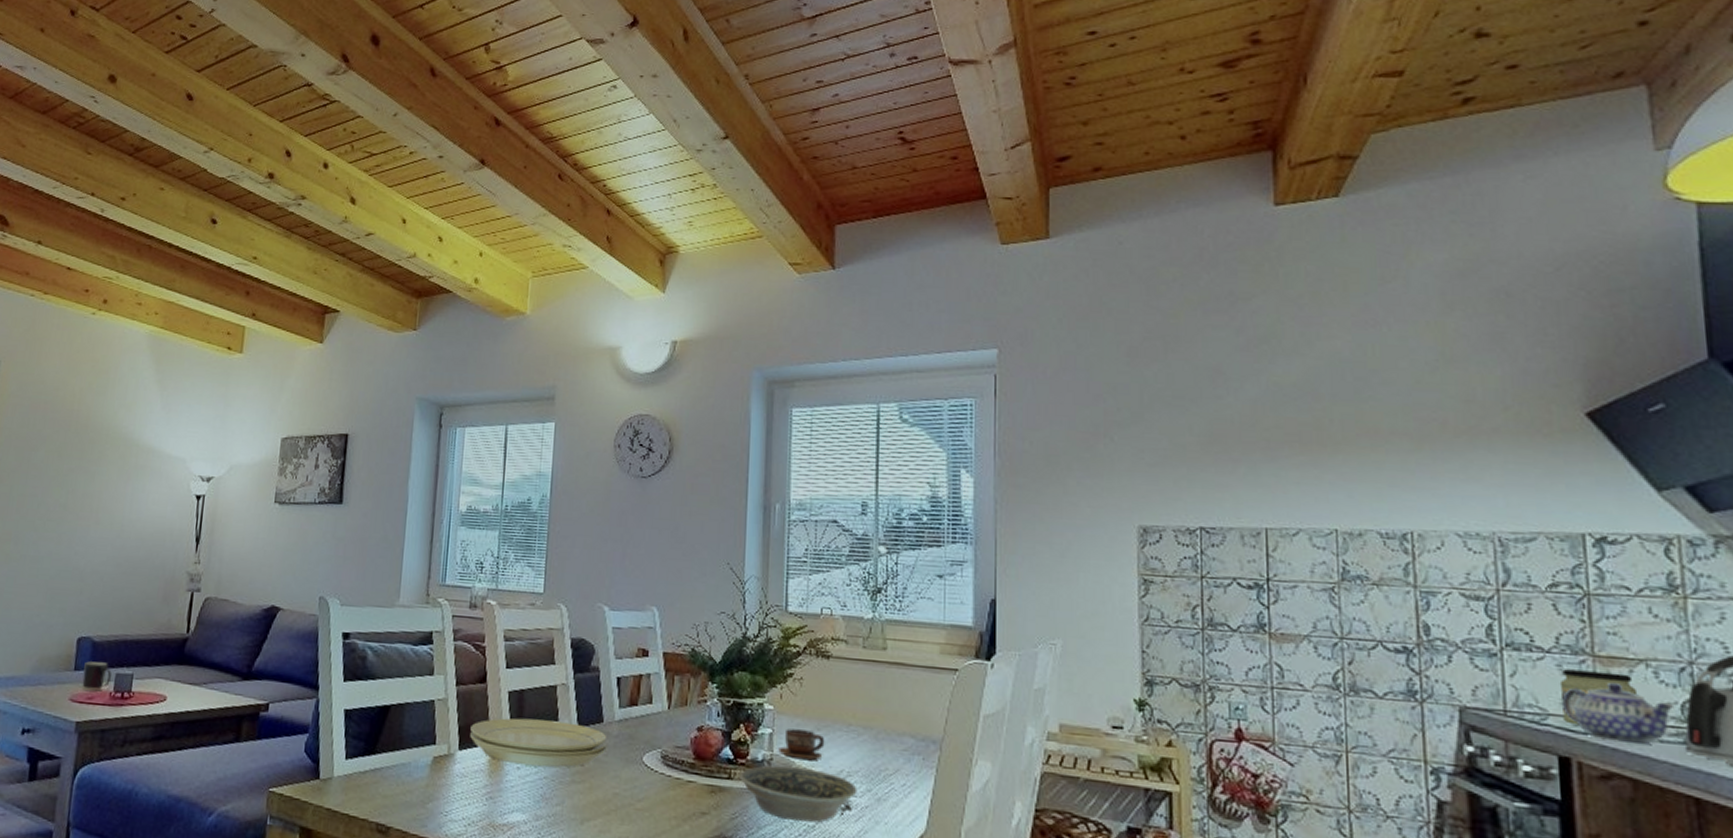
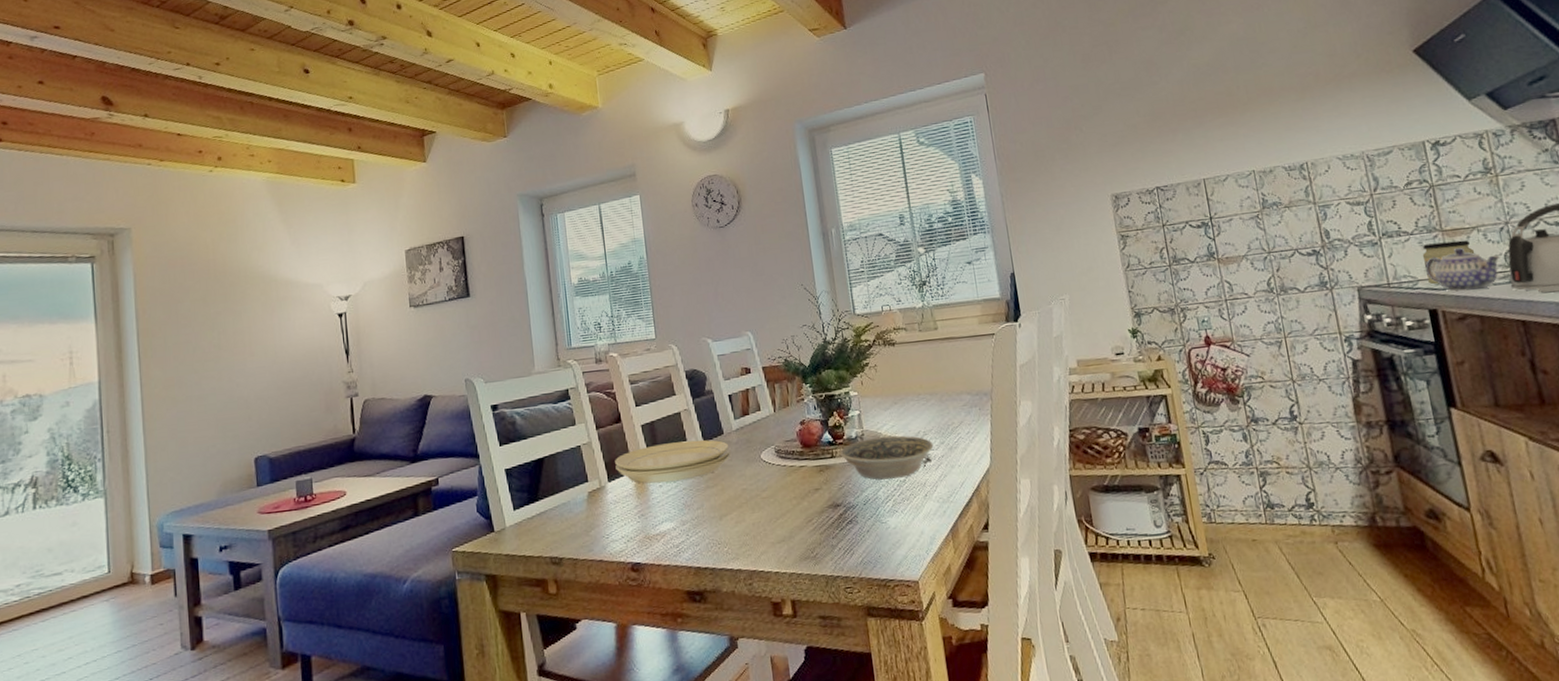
mug: present [82,661,112,691] -> none [265,474,292,502]
cup: present [778,728,825,761] -> none [867,405,903,430]

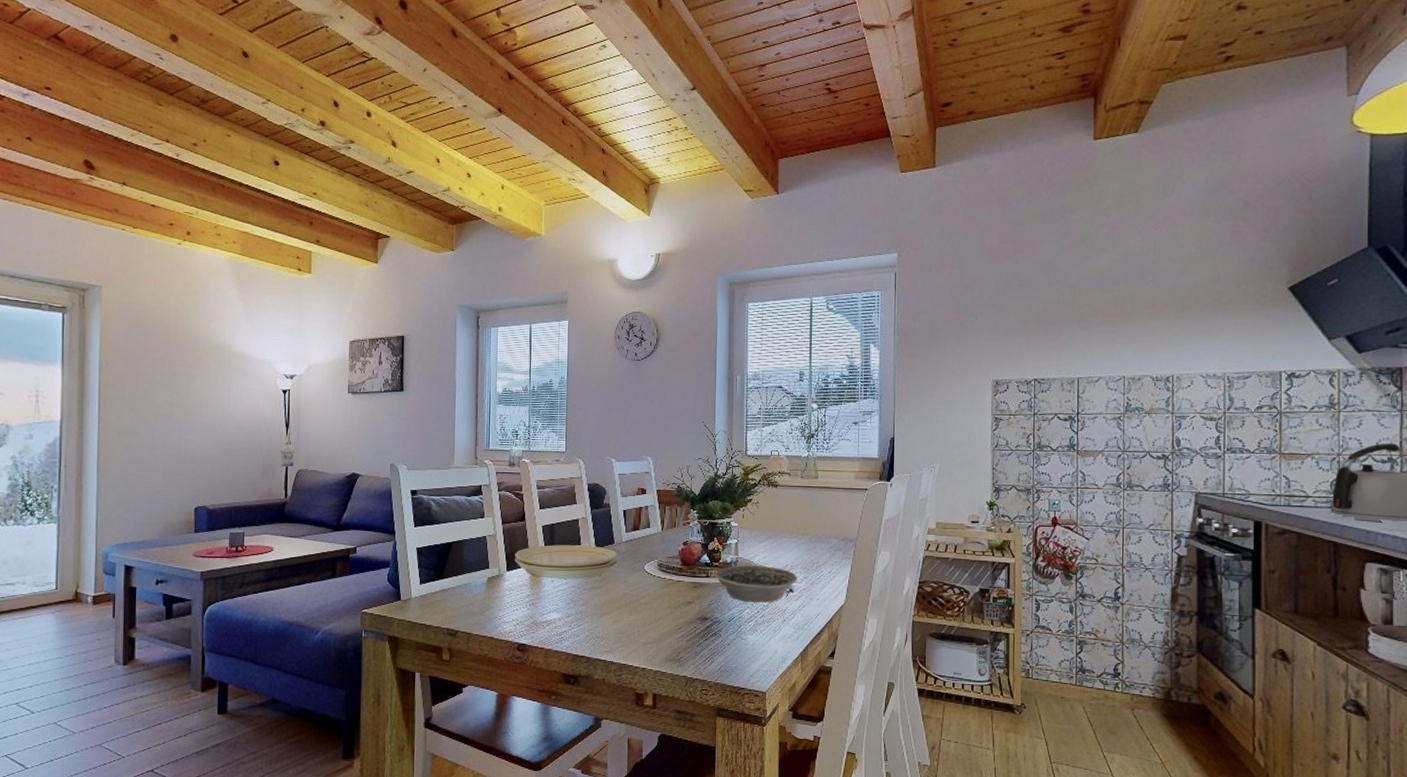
jar: present [1422,240,1475,285] -> none [1258,463,1306,500]
teapot: present [1425,247,1501,292] -> none [1259,470,1327,510]

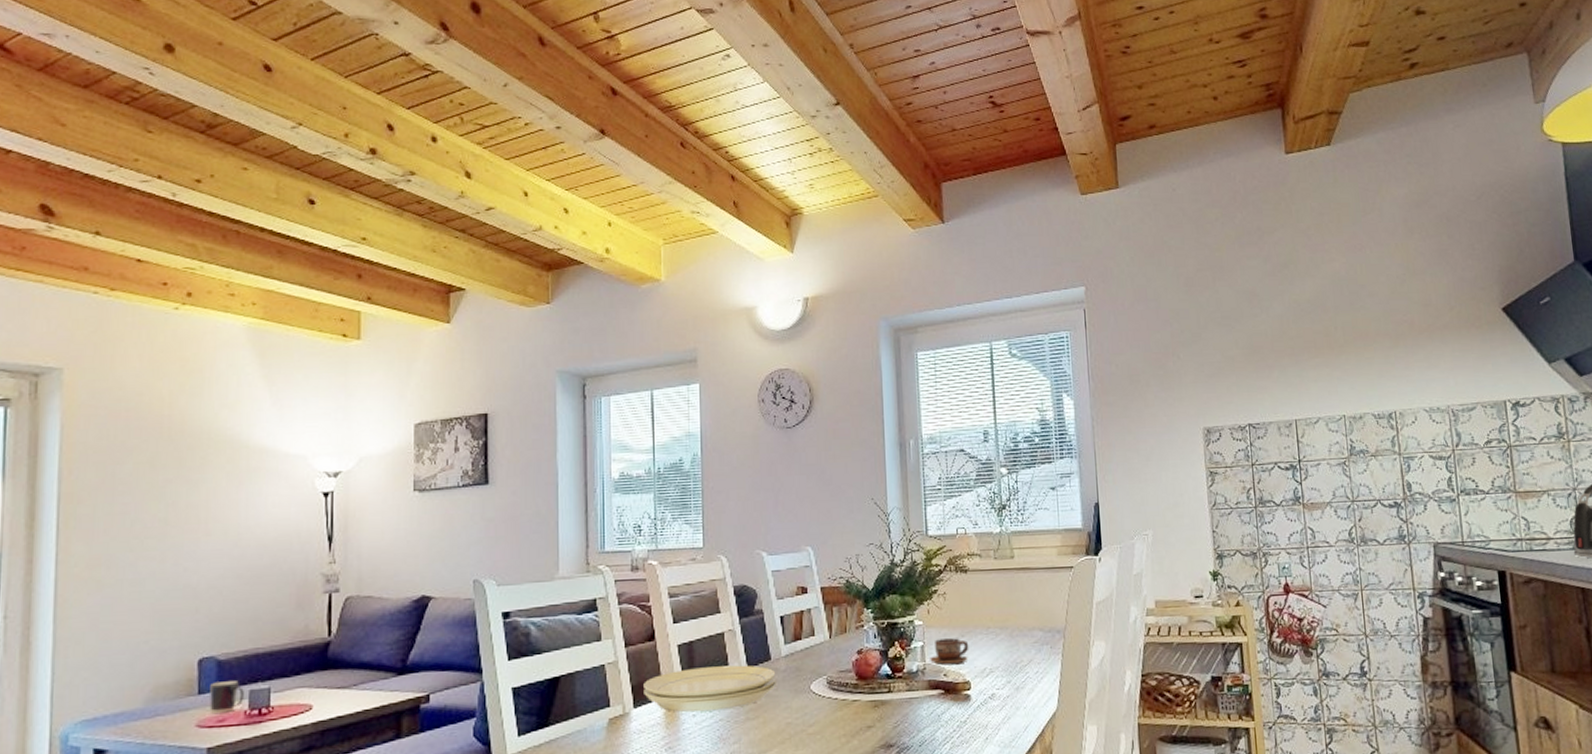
mug: none [202,525,226,547] -> present [209,681,244,713]
bowl: present [715,565,798,603] -> none [898,671,999,719]
cup: none [742,538,775,560] -> present [930,637,969,665]

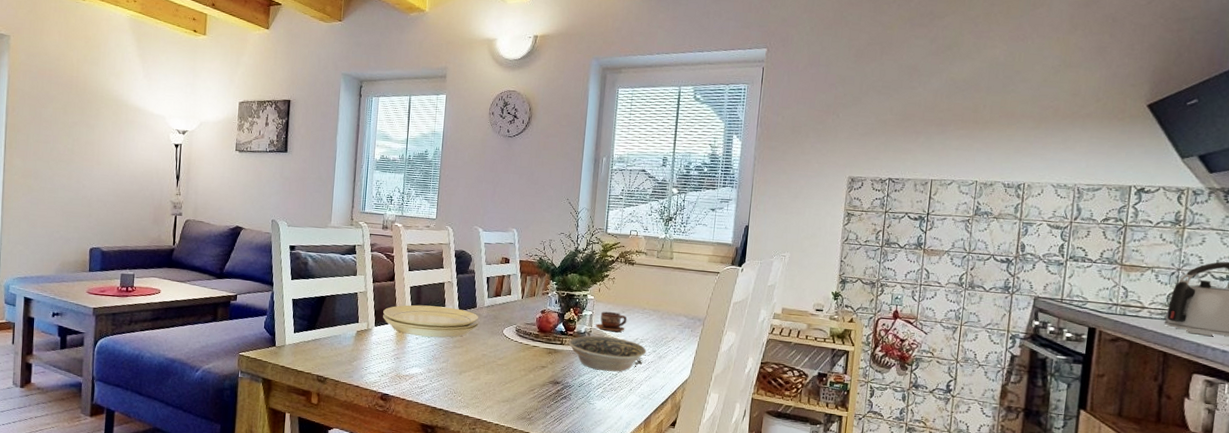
mug: present [209,681,244,713] -> none [96,265,118,286]
bowl: none [898,671,999,719] -> present [568,335,647,372]

